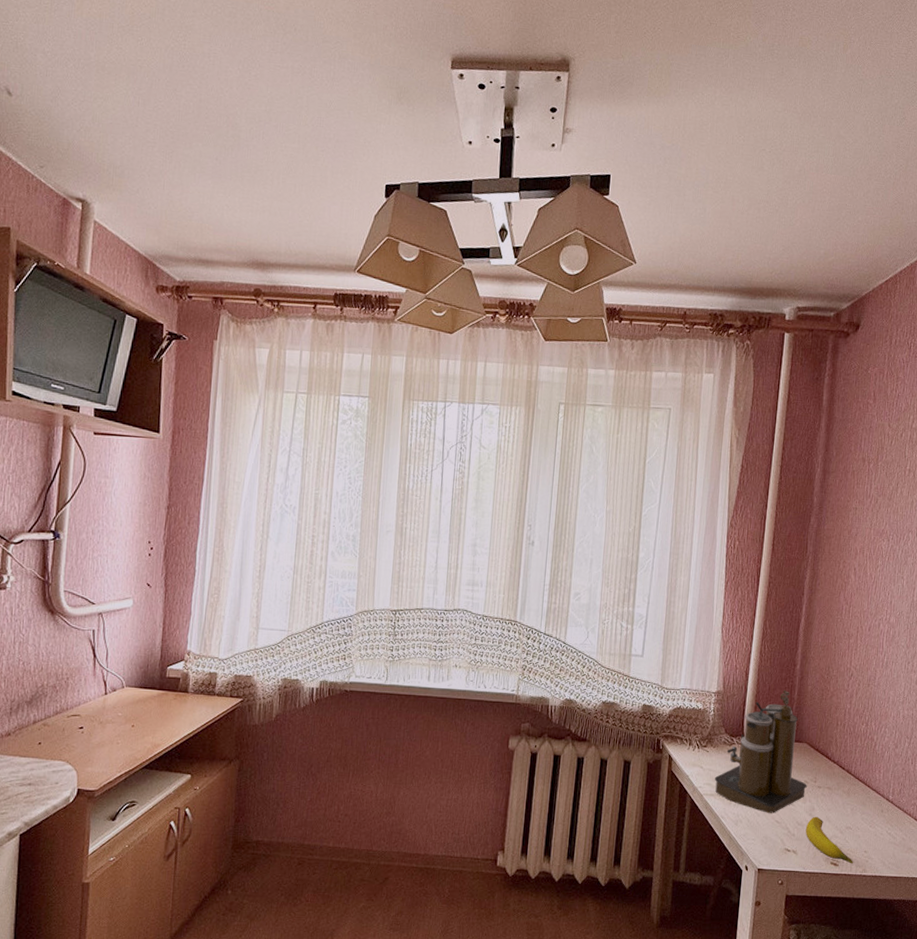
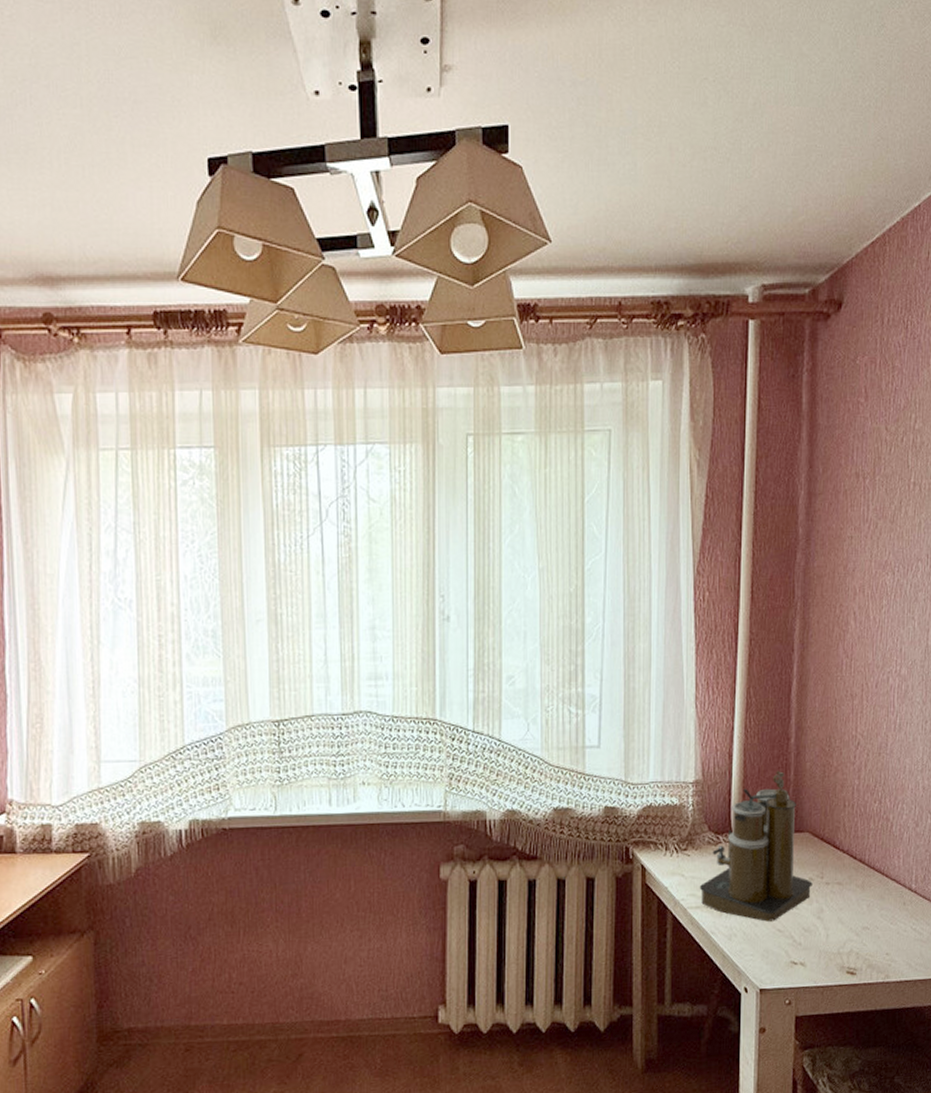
banana: present [805,816,853,864] -> none [813,918,873,971]

